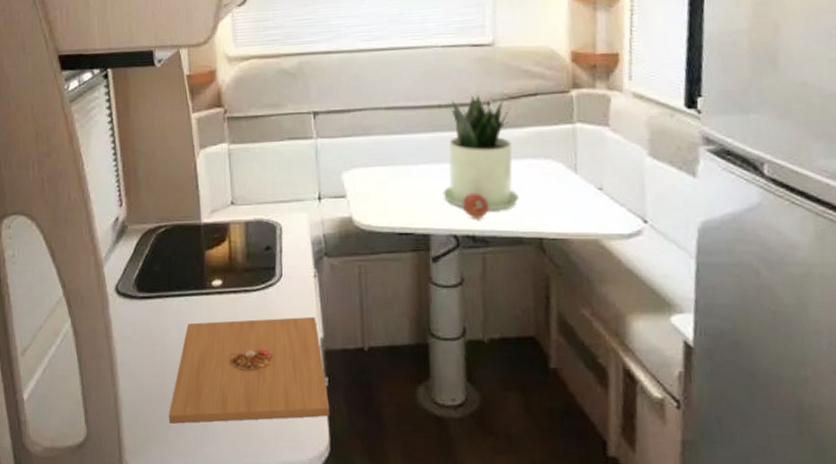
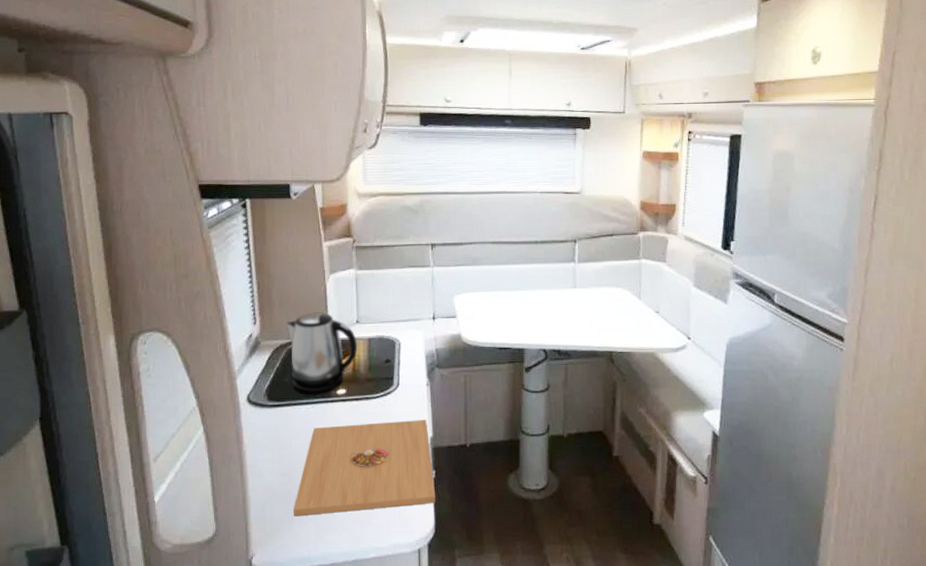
kettle: none [154,192,234,285] -> present [286,312,358,394]
planter: present [443,95,519,210] -> none [536,234,595,329]
fruit: present [463,193,489,219] -> none [552,314,572,336]

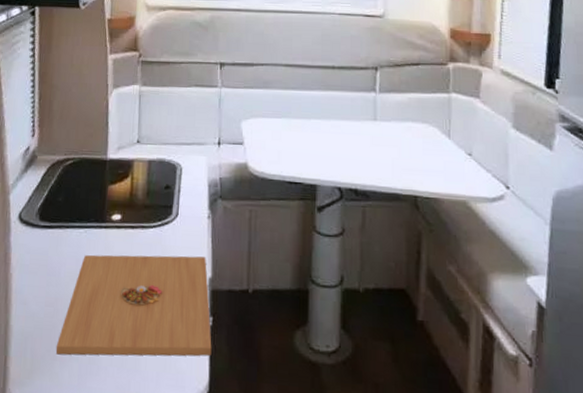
kettle: present [286,312,358,394] -> none [65,128,137,218]

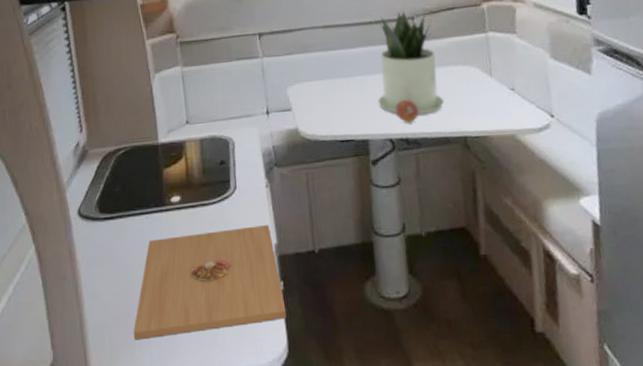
planter: none [331,60,398,167] -> present [377,11,444,114]
fruit: none [348,149,371,174] -> present [395,99,419,123]

